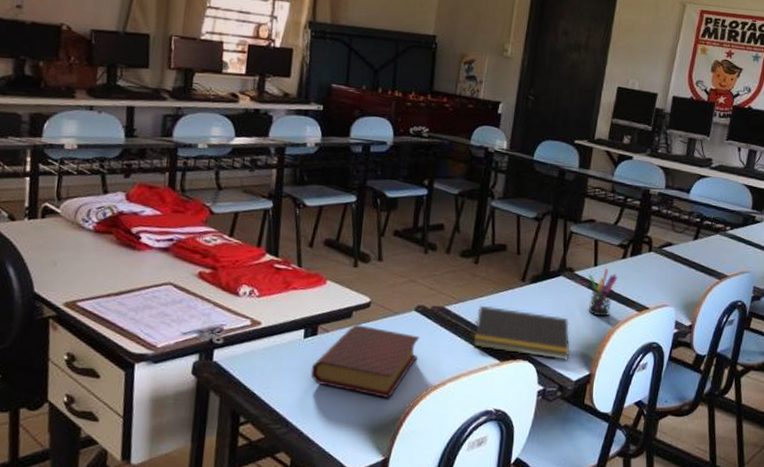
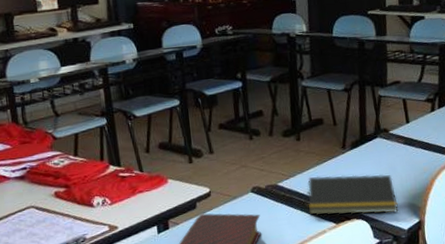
pen holder: present [588,268,618,317] -> none [403,123,430,168]

